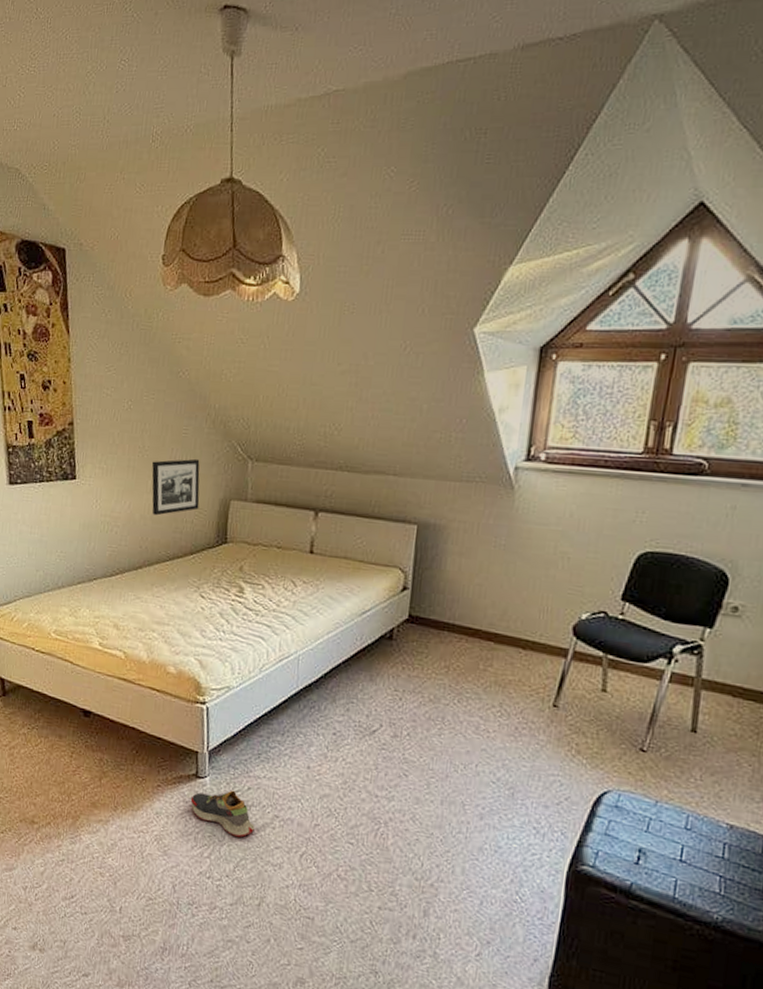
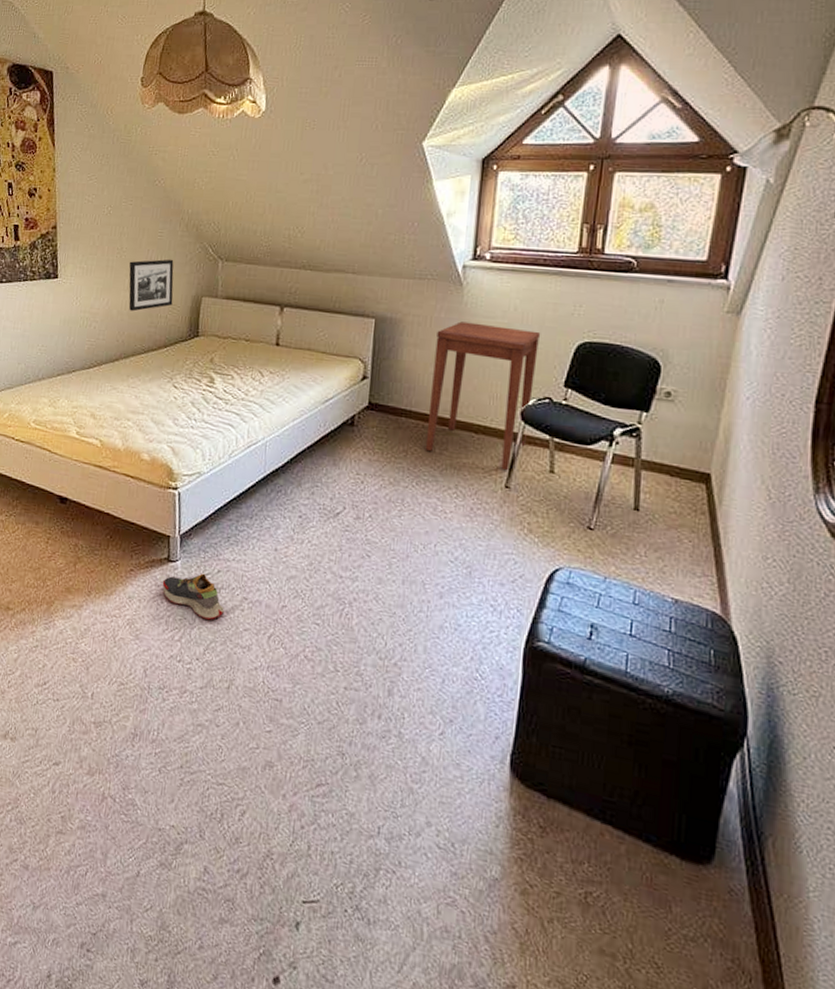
side table: none [468,528,598,689] -> present [425,321,541,471]

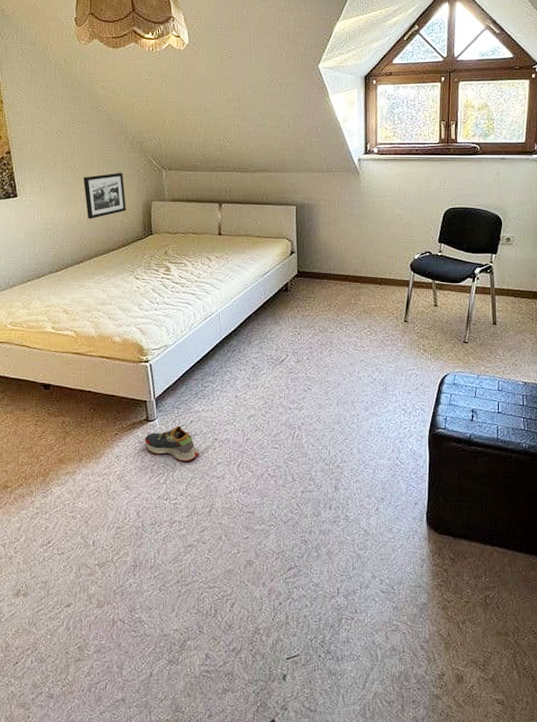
side table: present [425,321,541,471] -> none [343,202,419,310]

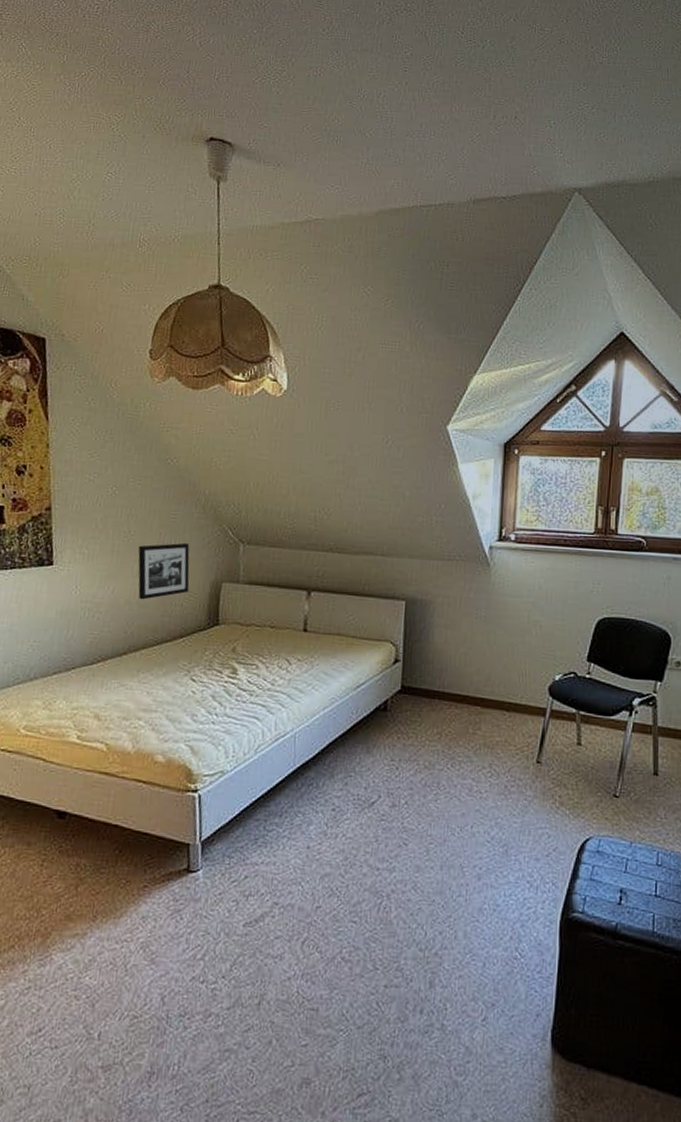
shoe: present [144,425,199,462] -> none [181,881,253,932]

